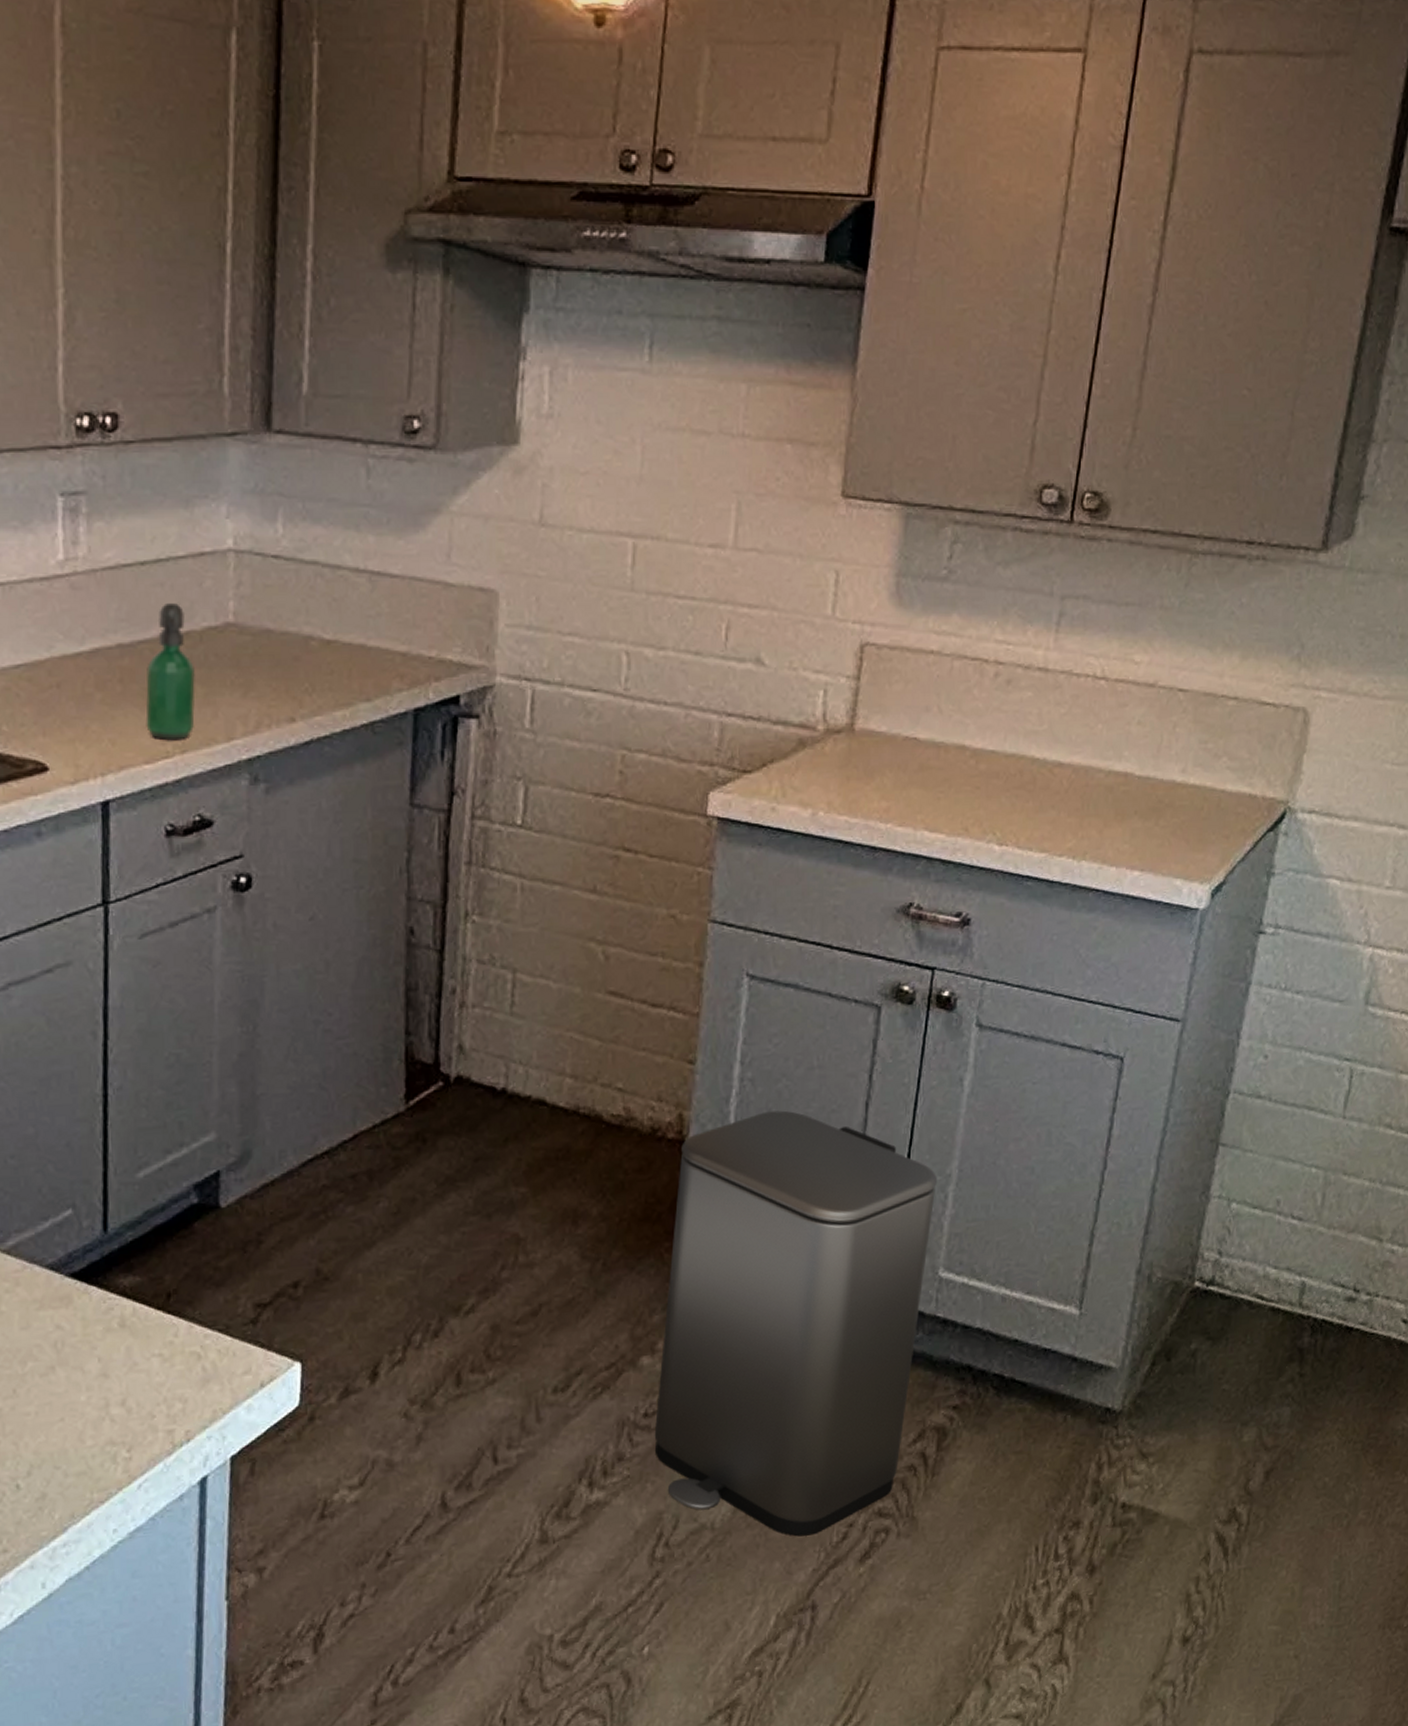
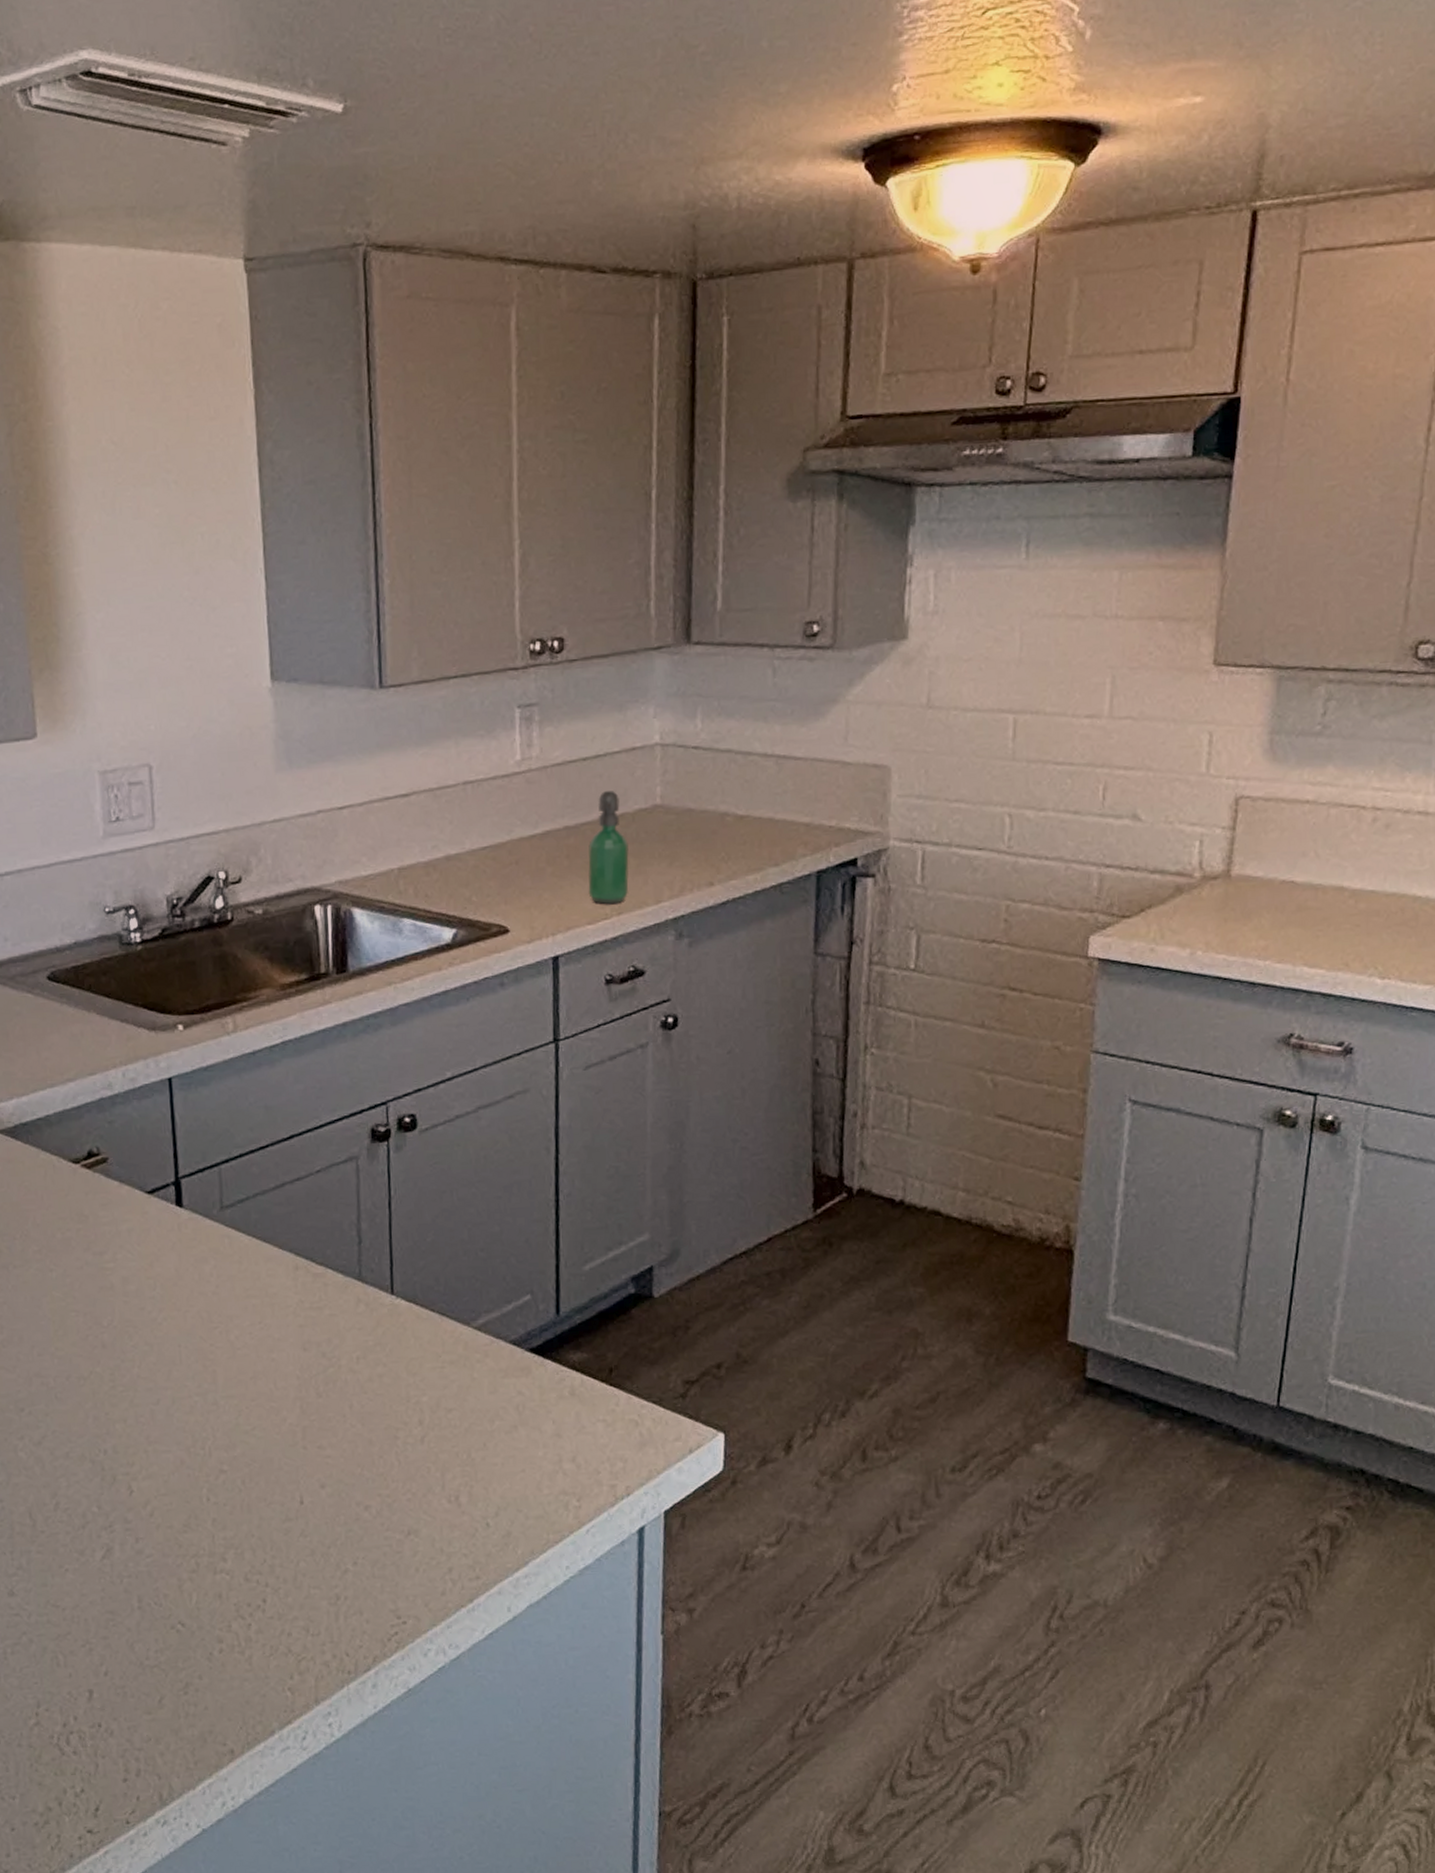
pedal bin: present [654,1110,938,1537] -> none [1047,1224,1325,1619]

